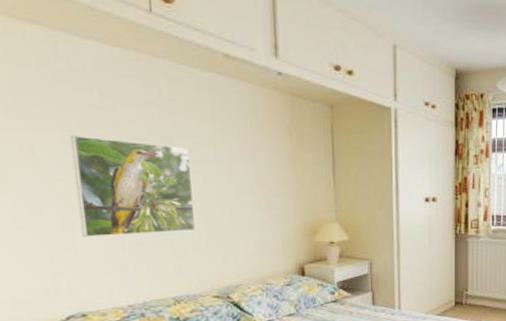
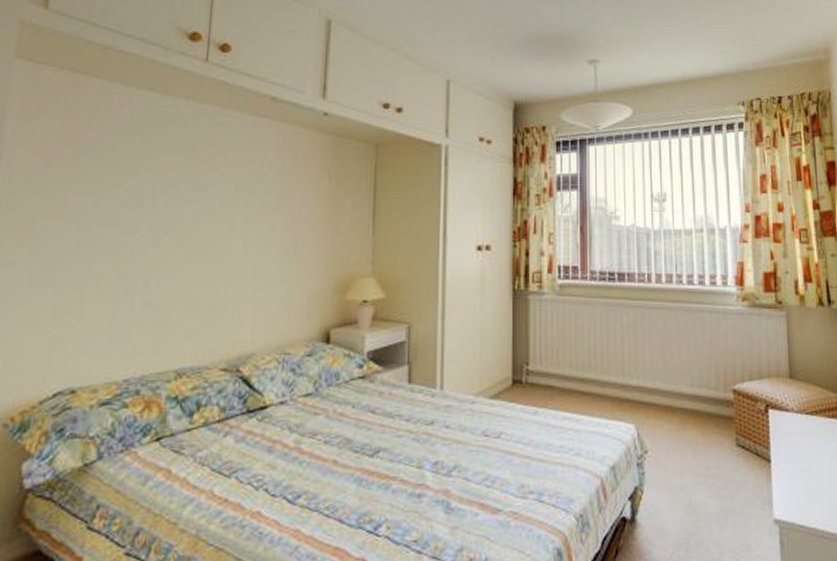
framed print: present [69,134,196,237] -> none [92,184,222,296]

